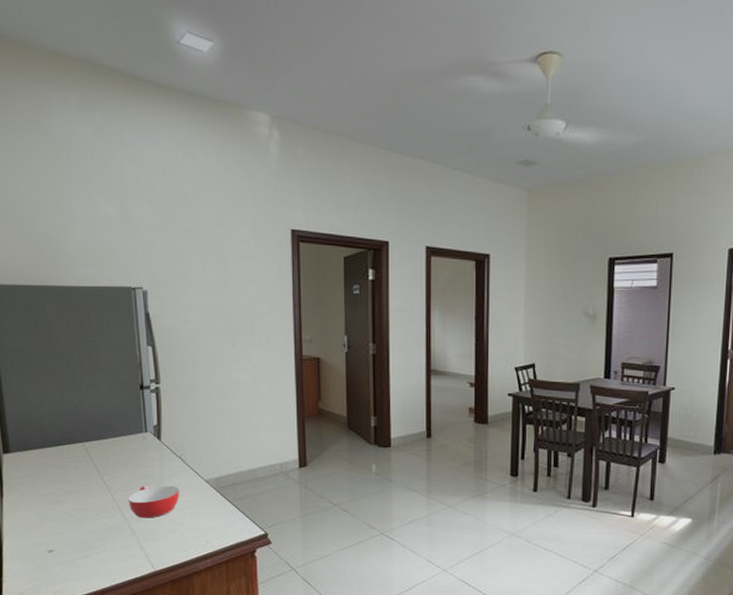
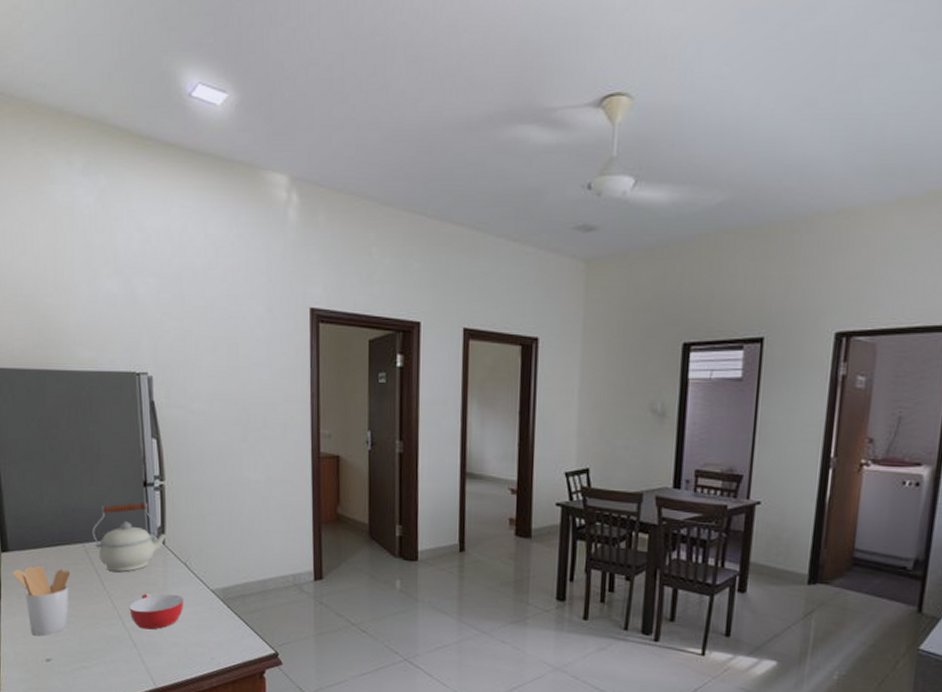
utensil holder: none [15,465,72,530] -> present [13,565,71,637]
kettle: none [92,403,162,468] -> present [92,502,166,572]

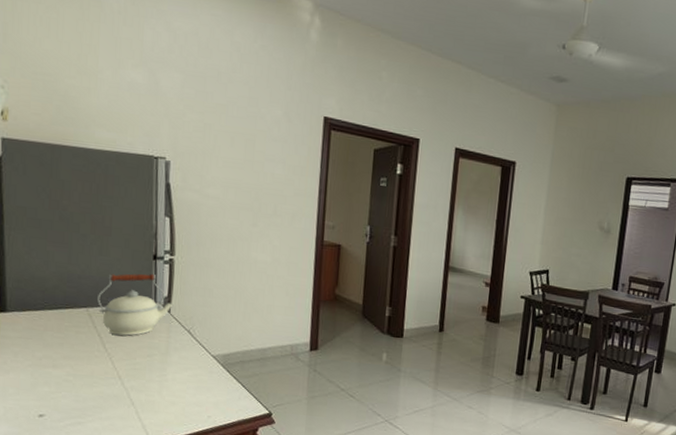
utensil holder: present [13,565,71,637] -> none [10,326,72,393]
bowl: present [129,593,184,630] -> none [129,356,185,390]

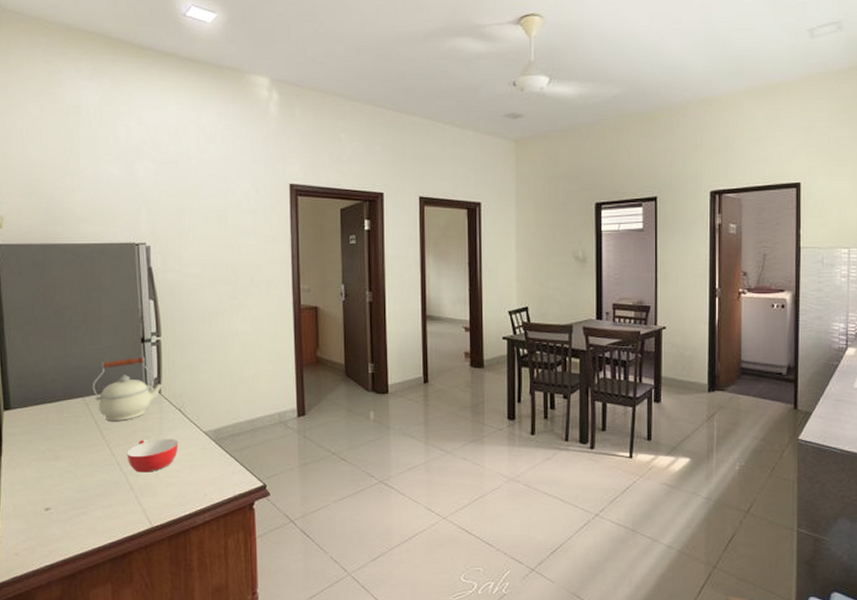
bowl: none [129,356,185,390] -> present [126,438,179,473]

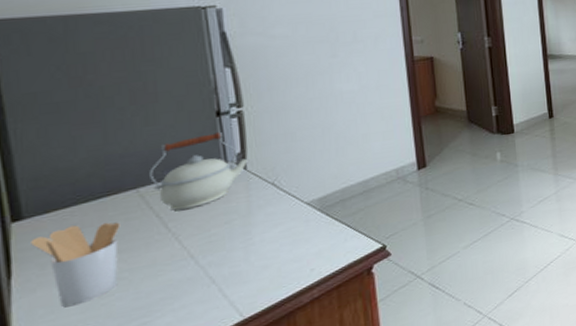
utensil holder: none [15,421,71,487] -> present [31,222,121,308]
bowl: present [126,438,179,473] -> none [203,216,274,262]

